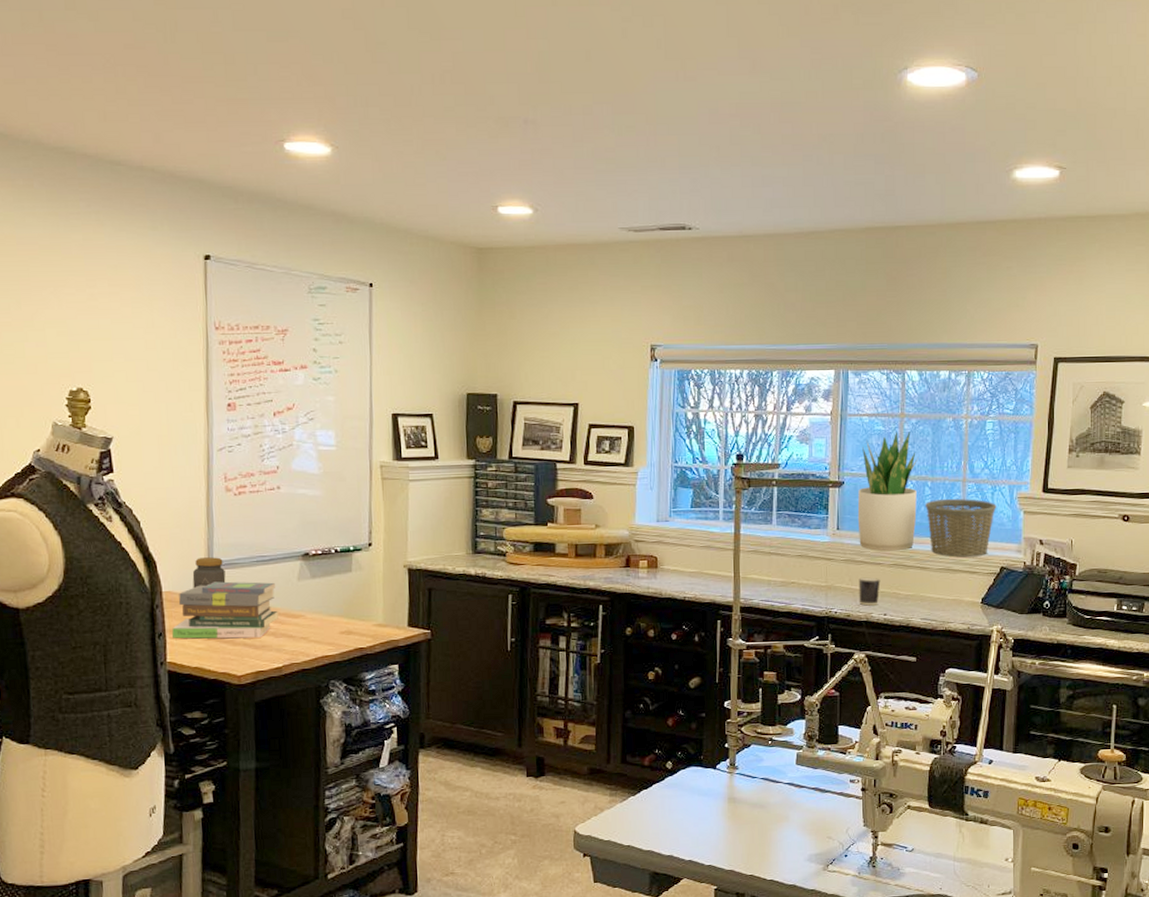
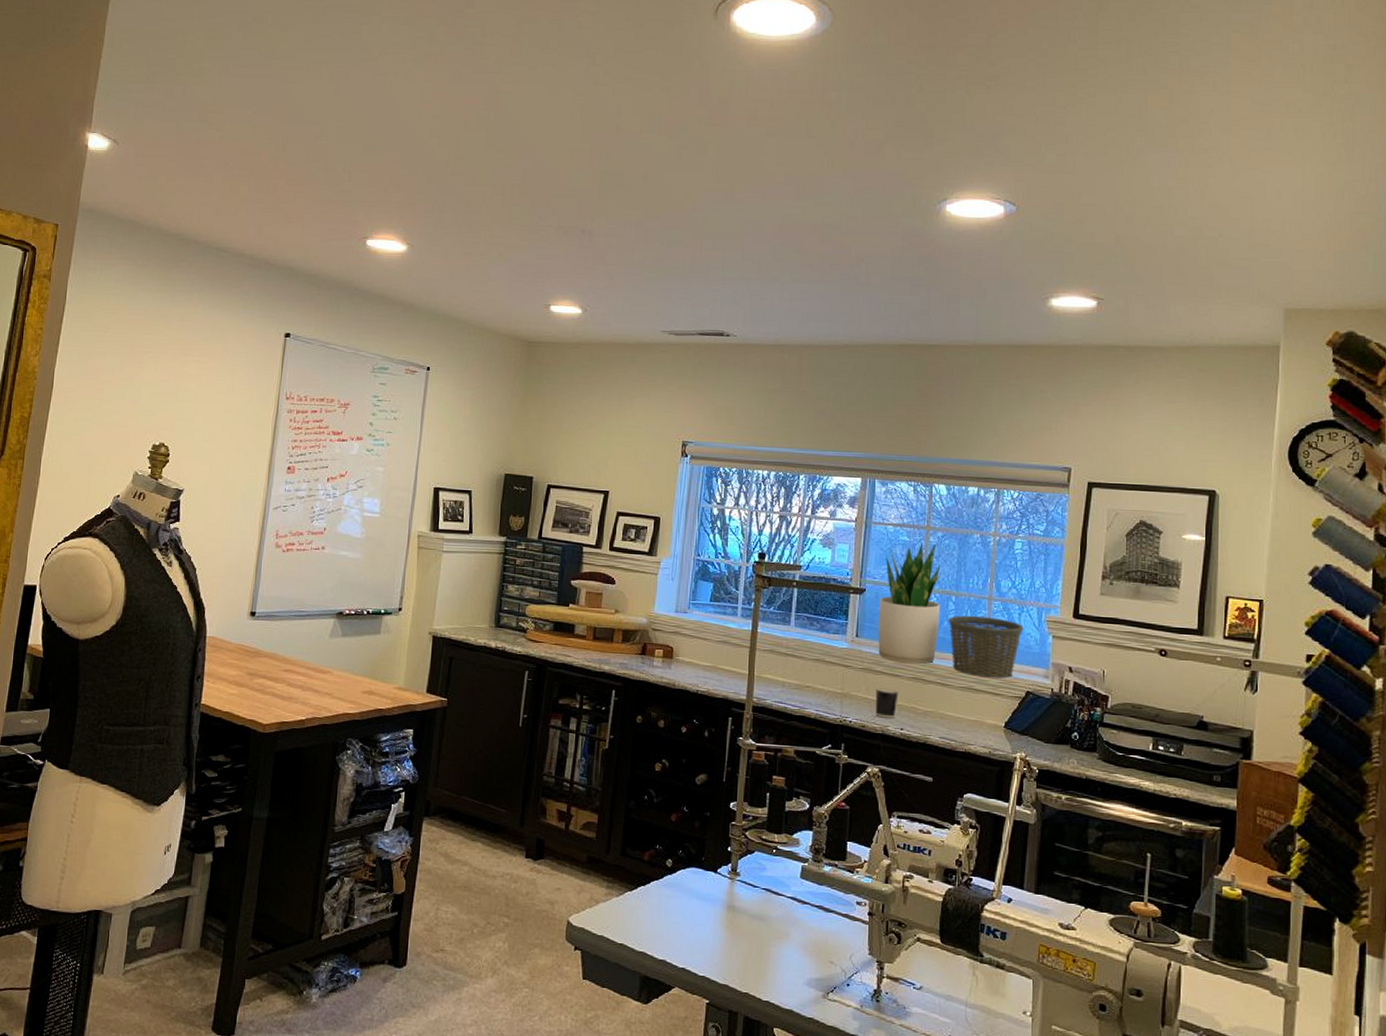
books: present [172,581,278,639] -> none [210,631,308,690]
jar: present [192,557,226,589] -> none [234,607,265,636]

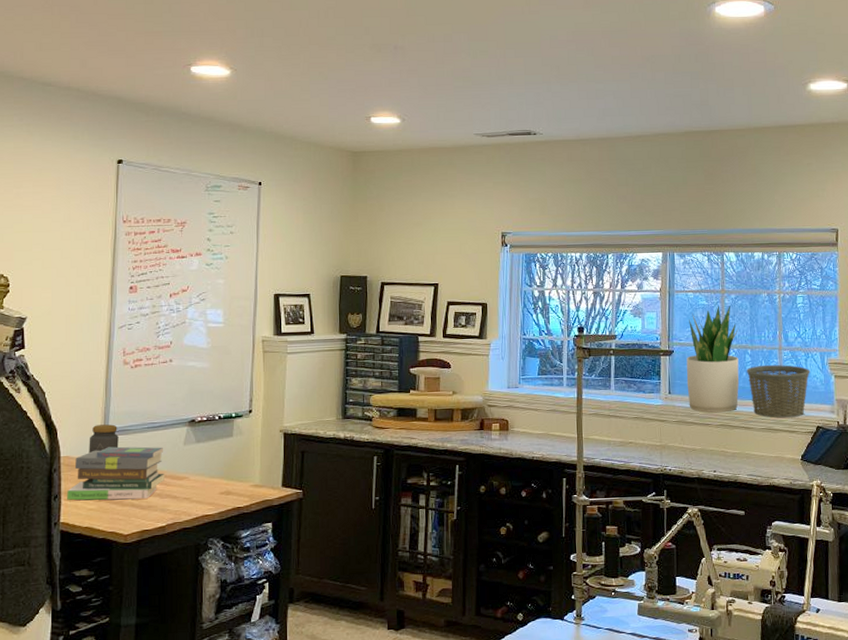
books: none [210,631,308,690] -> present [67,446,164,501]
jar: none [234,607,265,636] -> present [89,424,119,454]
mug: present [875,688,899,719] -> none [689,437,710,463]

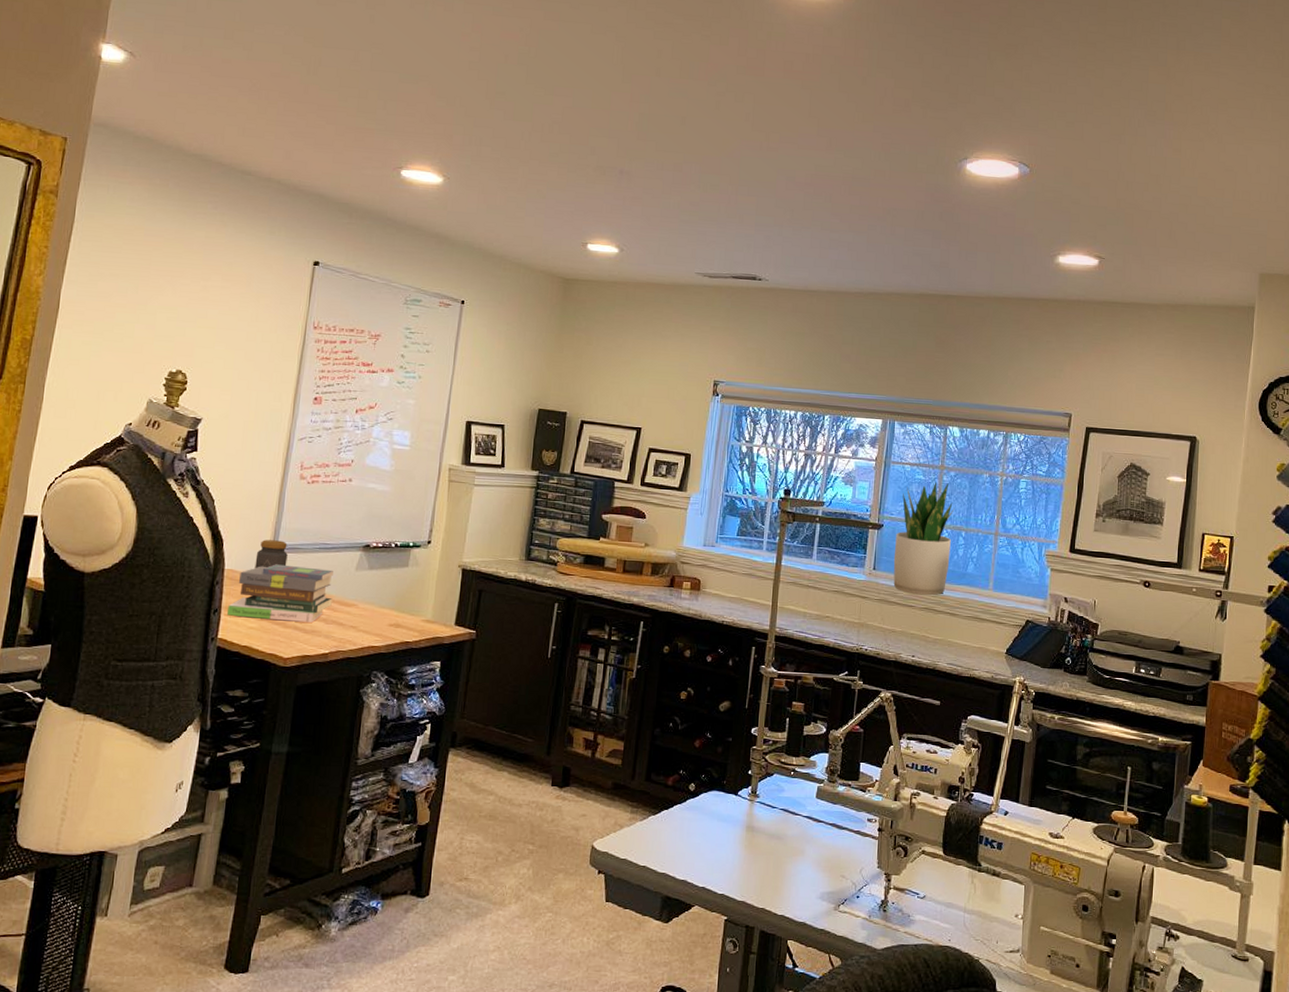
basket: present [747,364,810,419] -> none [958,549,1026,609]

